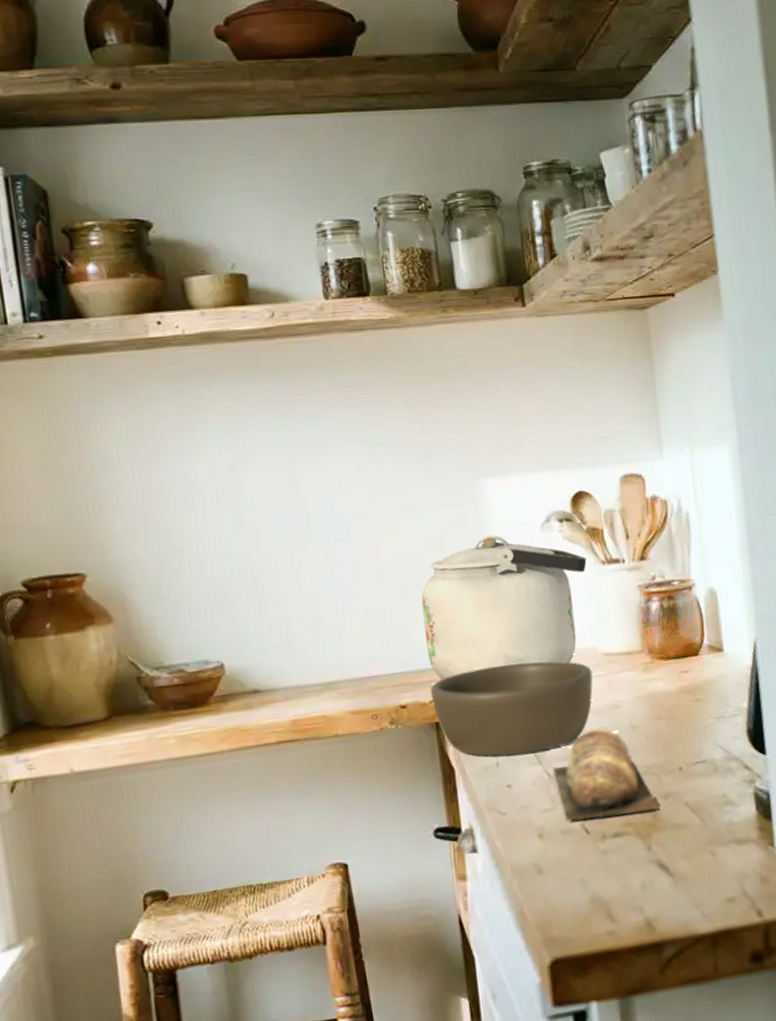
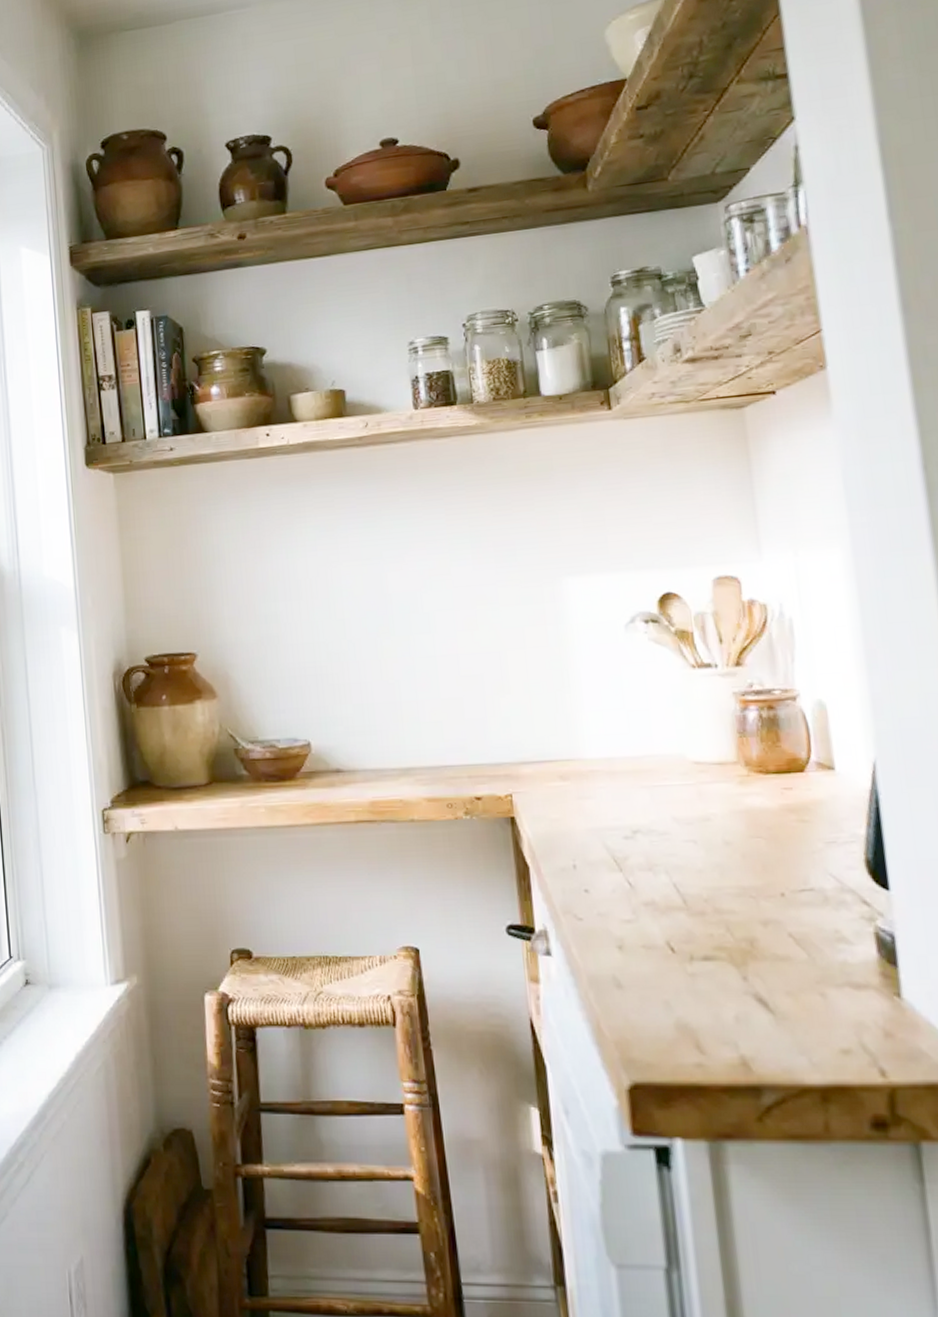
kettle: present [421,535,587,680] -> none [499,633,675,775]
wooden bowl: present [430,661,593,757] -> none [505,764,681,859]
bread loaf: present [553,727,659,821] -> none [635,840,757,938]

